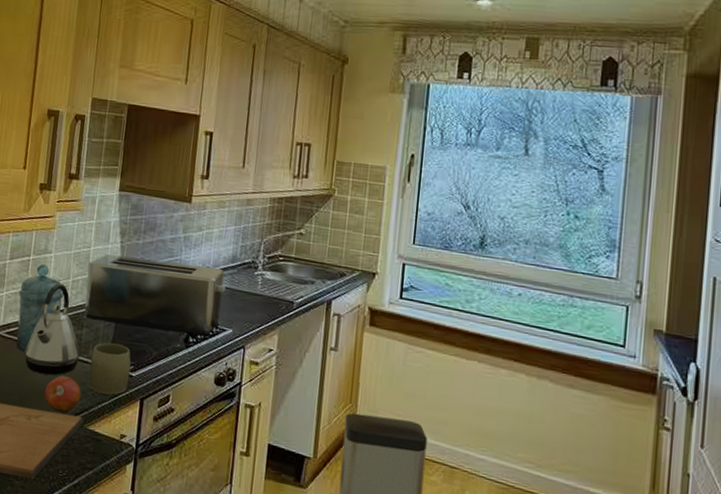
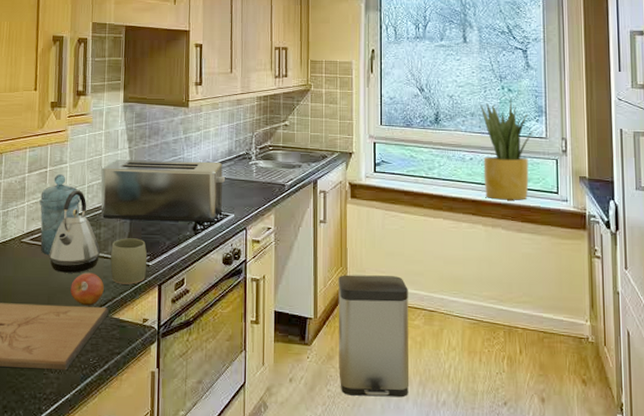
planter: none [532,227,605,351] -> present [480,99,536,200]

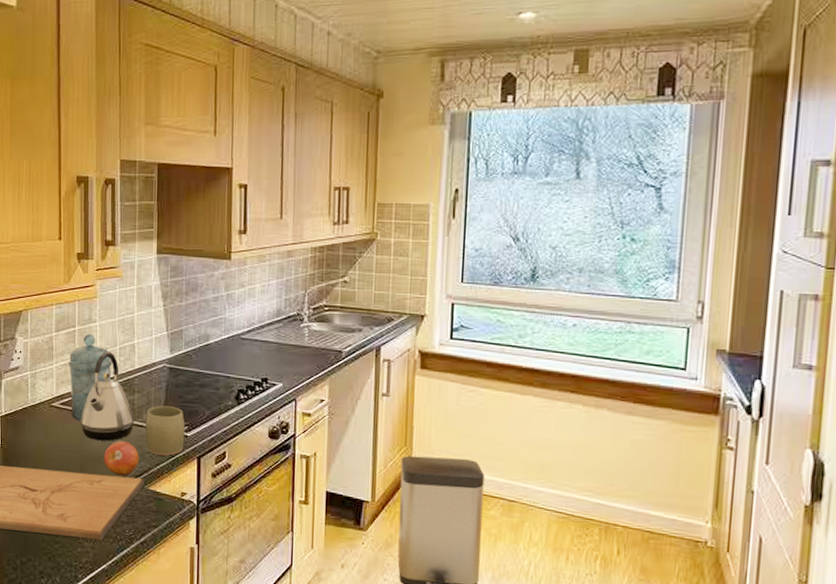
toaster: present [100,160,226,223] -> none [133,319,273,392]
planter: present [480,99,536,200] -> none [589,251,664,377]

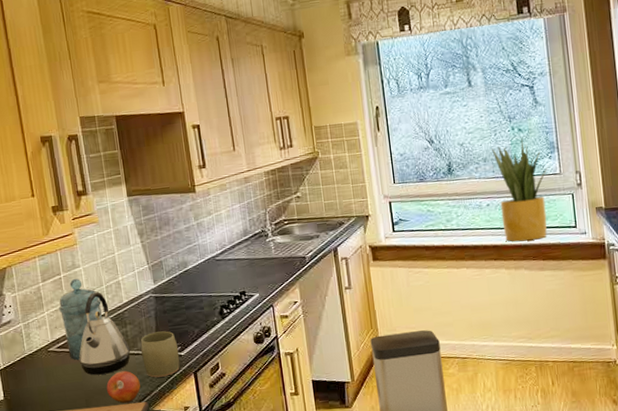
planter: none [589,251,664,377] -> present [492,139,550,242]

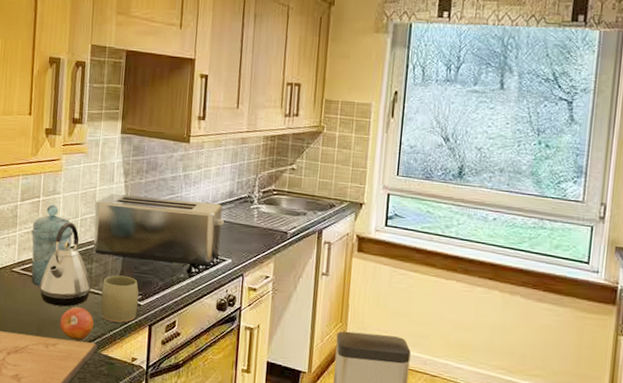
toaster: none [116,243,246,316] -> present [93,193,225,266]
planter: present [492,139,550,242] -> none [506,156,573,268]

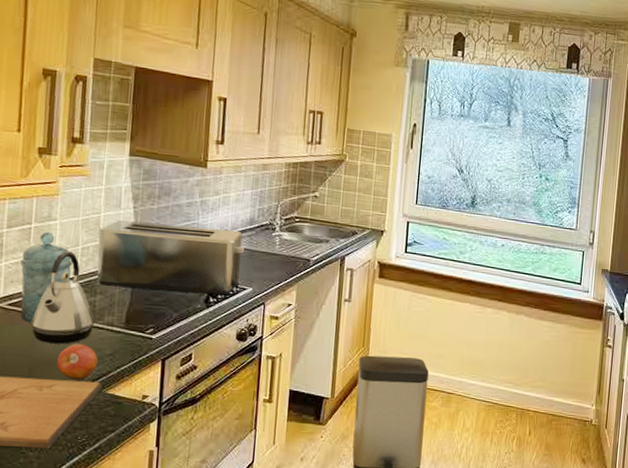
mug: present [101,275,139,323] -> none [106,307,151,359]

